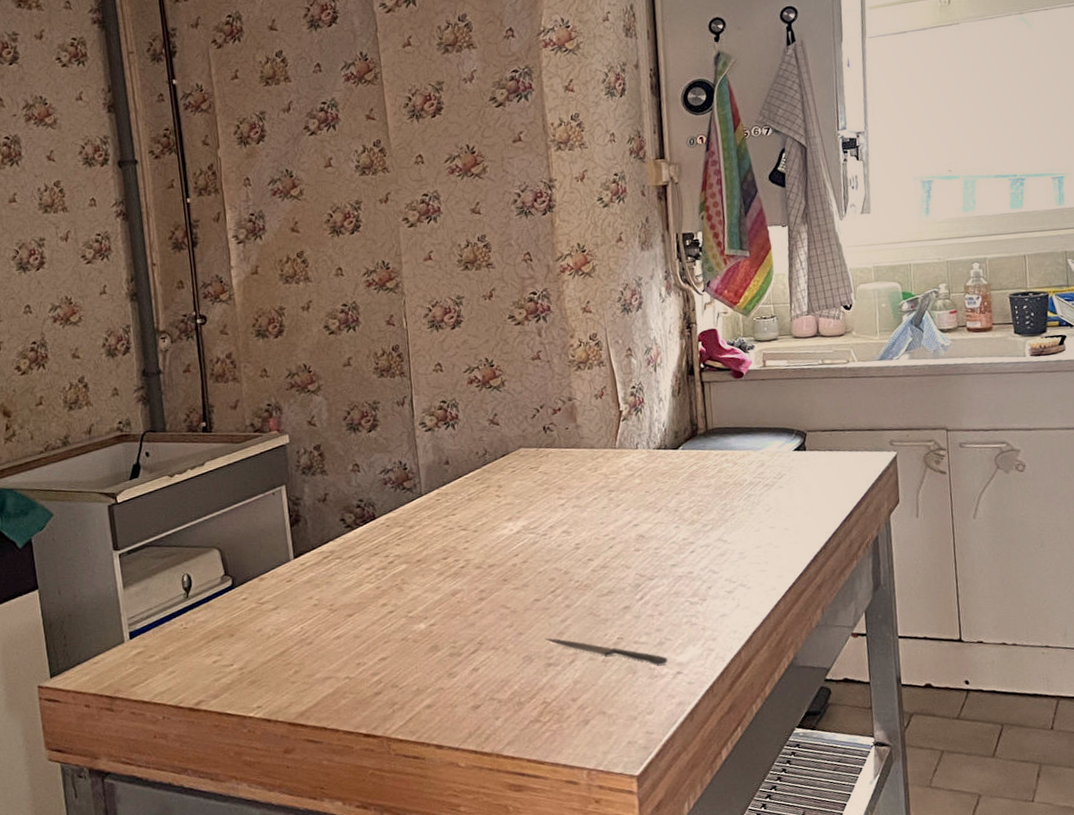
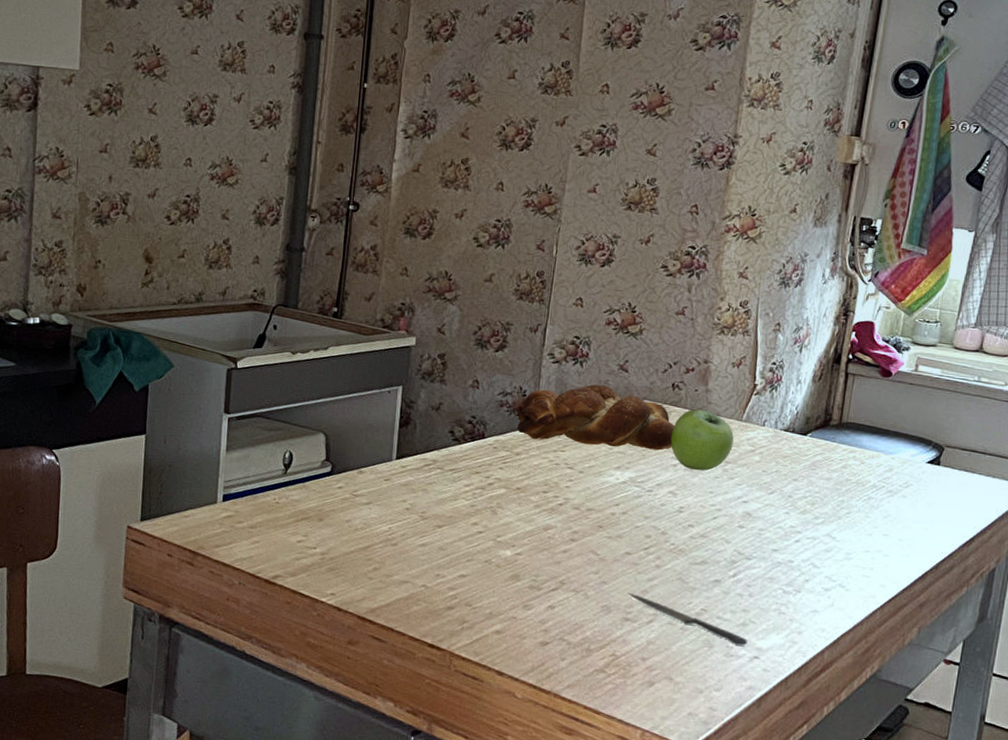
bread loaf: none [401,441,556,510] -> present [517,384,675,451]
fruit: none [552,445,613,505] -> present [670,408,734,471]

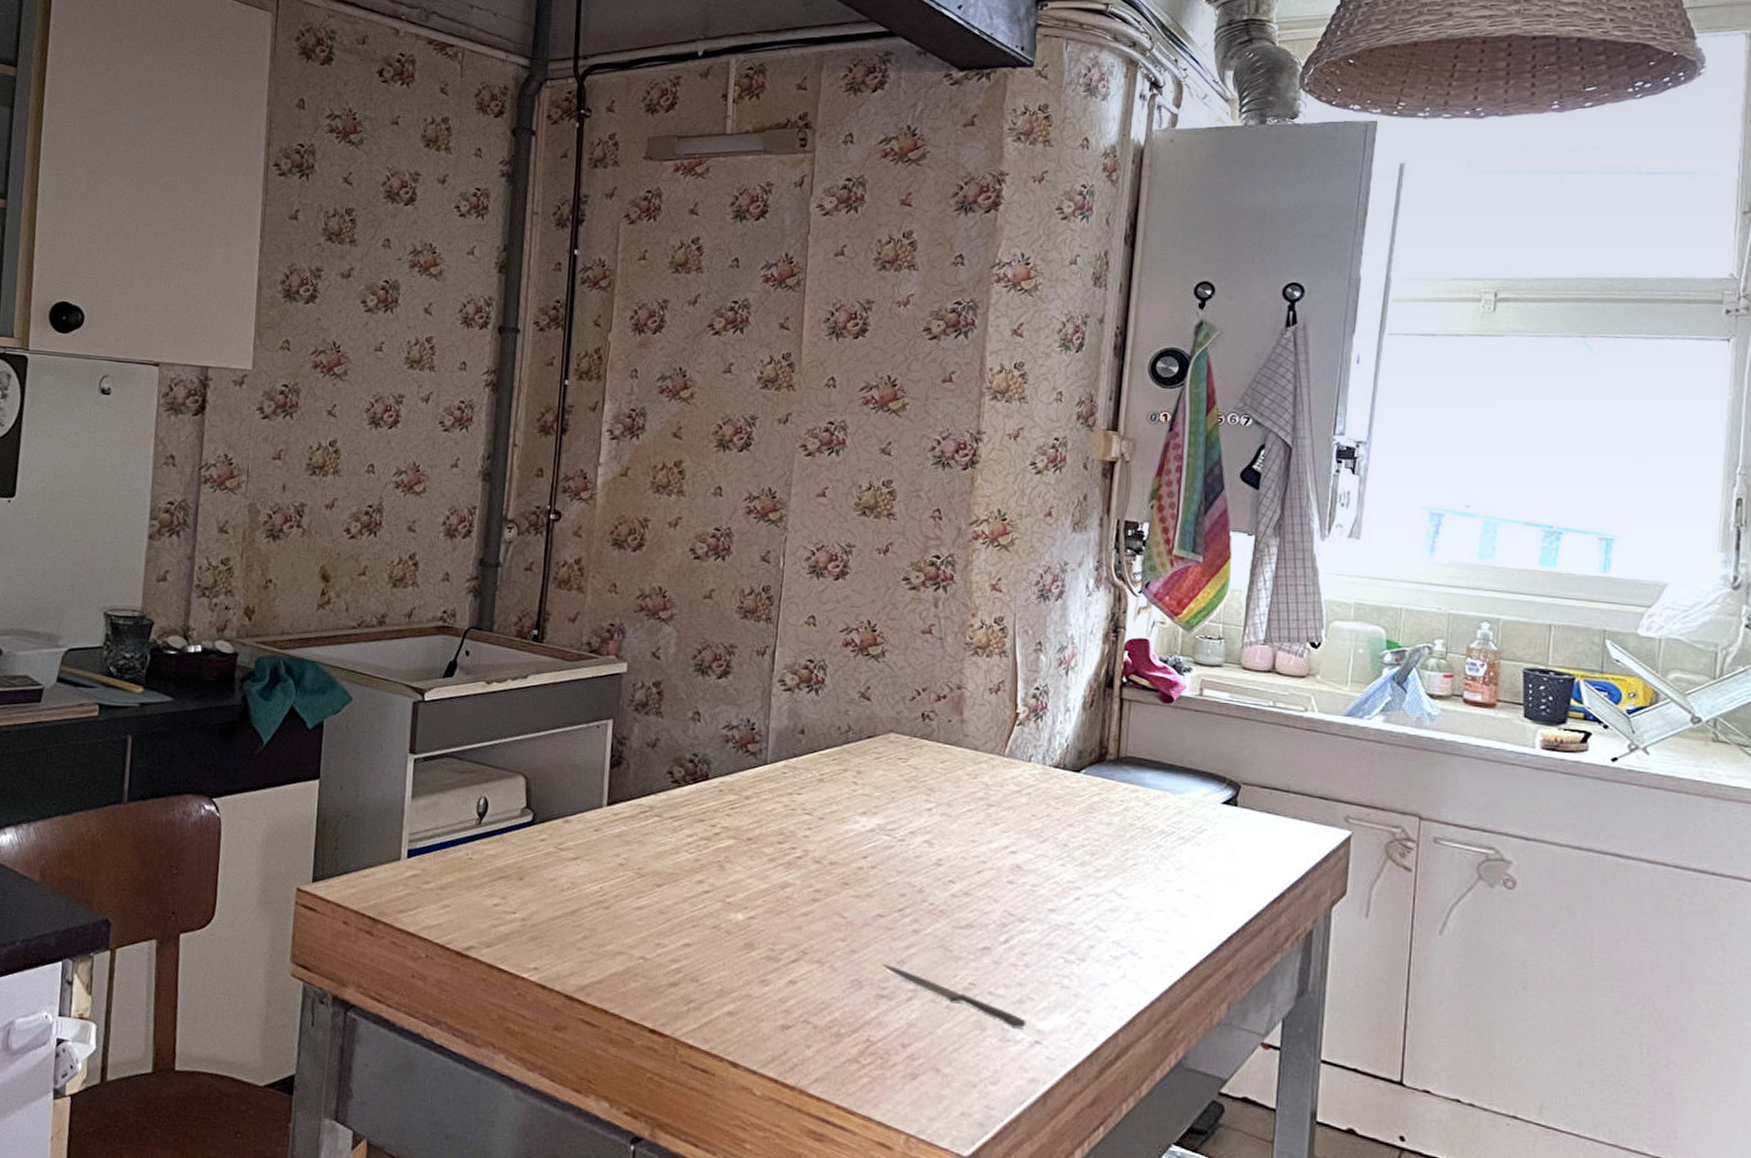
bread loaf: present [517,384,675,451] -> none [745,715,928,792]
fruit: present [670,408,734,471] -> none [923,742,996,815]

